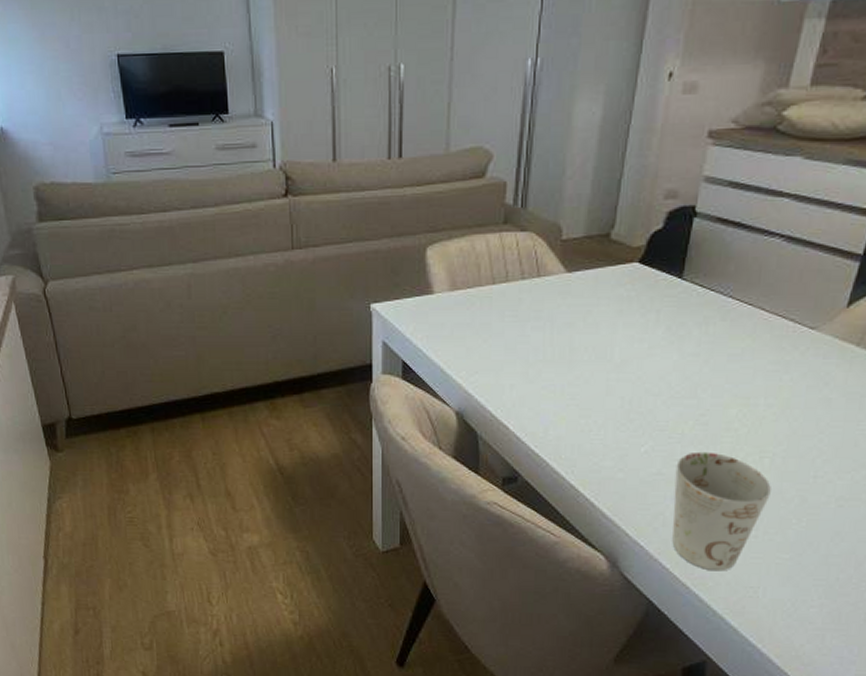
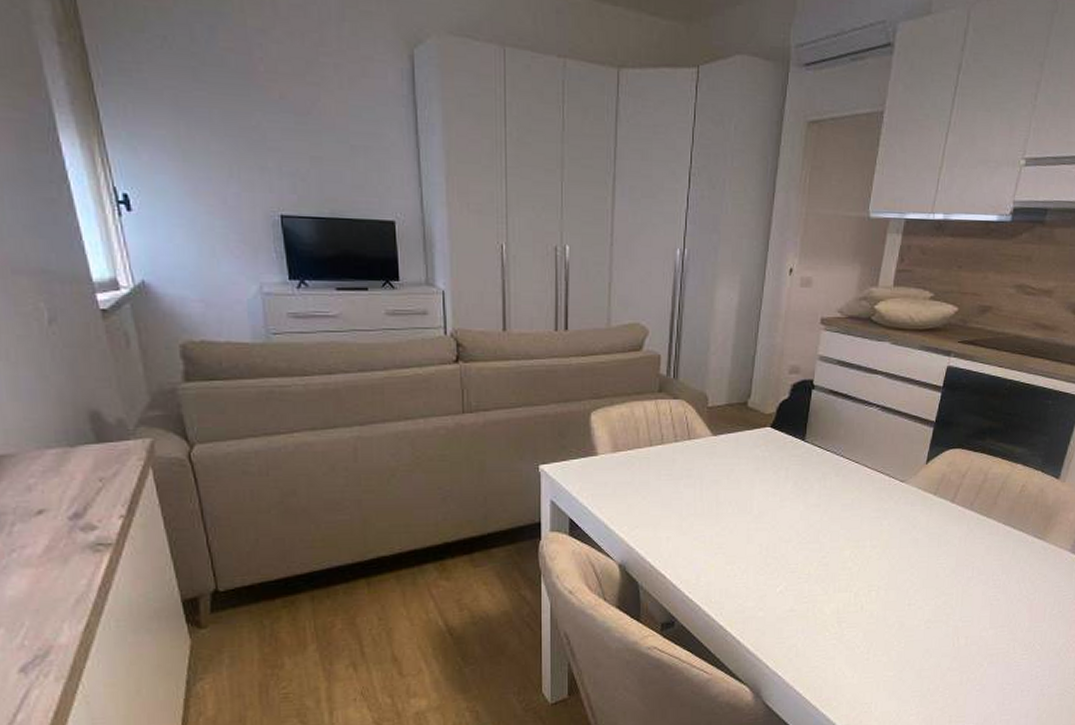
mug: present [672,451,771,571] -> none [803,588,878,693]

